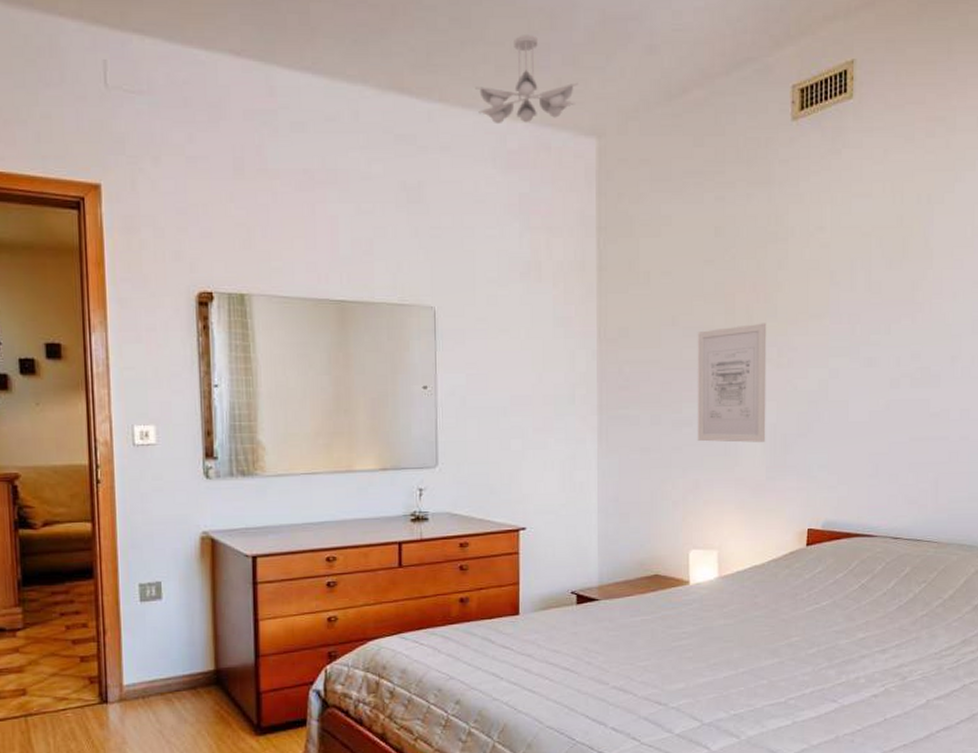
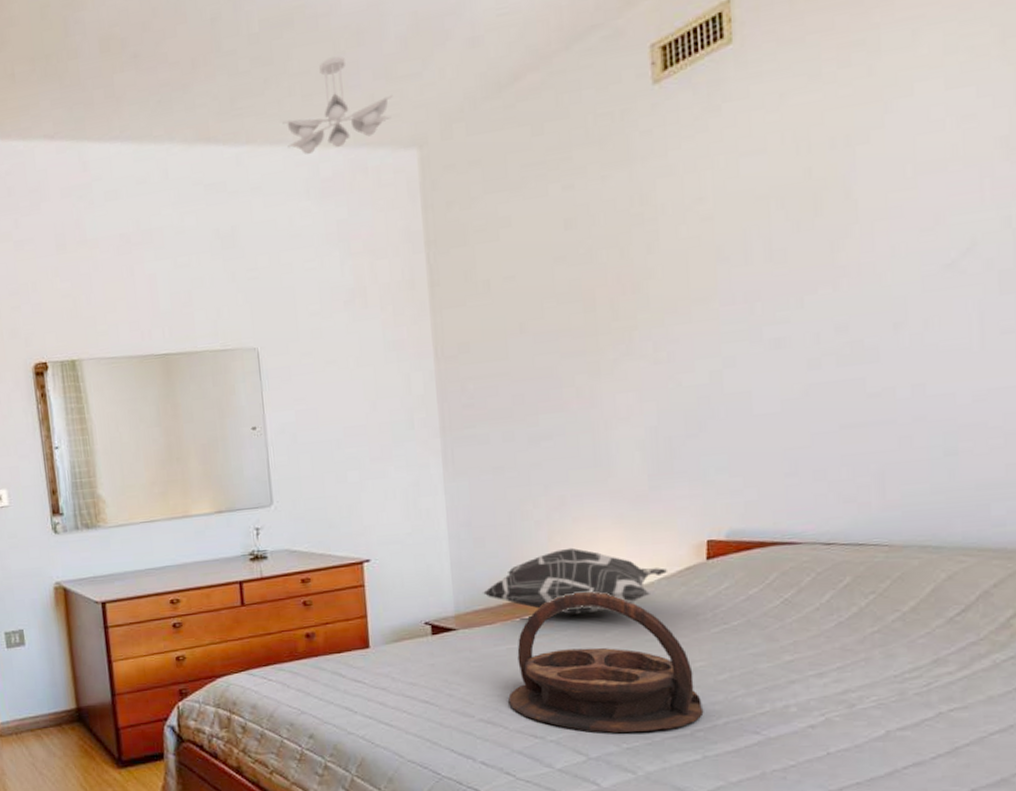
decorative pillow: none [624,528,775,590] -> present [483,547,667,615]
serving tray: none [639,569,796,701] -> present [508,591,704,733]
wall art: present [697,323,767,443] -> none [551,316,646,455]

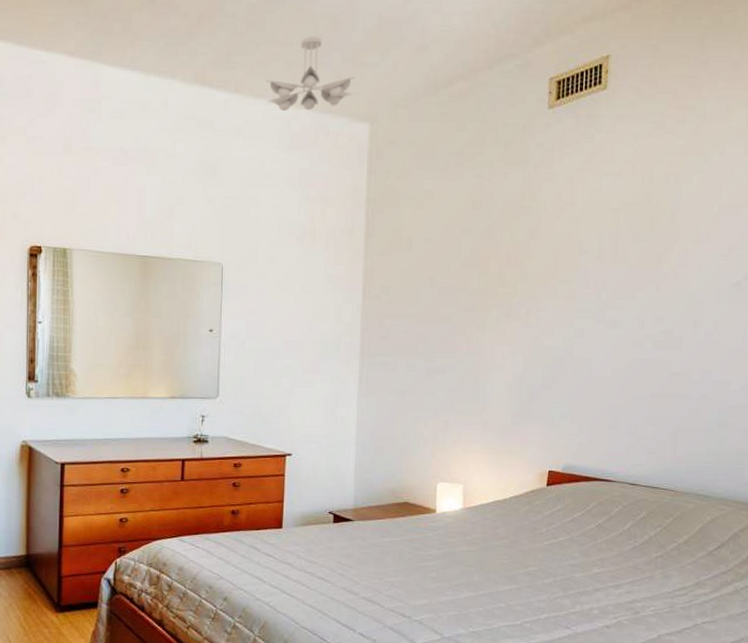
decorative pillow: present [483,547,667,615] -> none [377,464,517,519]
serving tray: present [508,591,704,733] -> none [387,500,532,620]

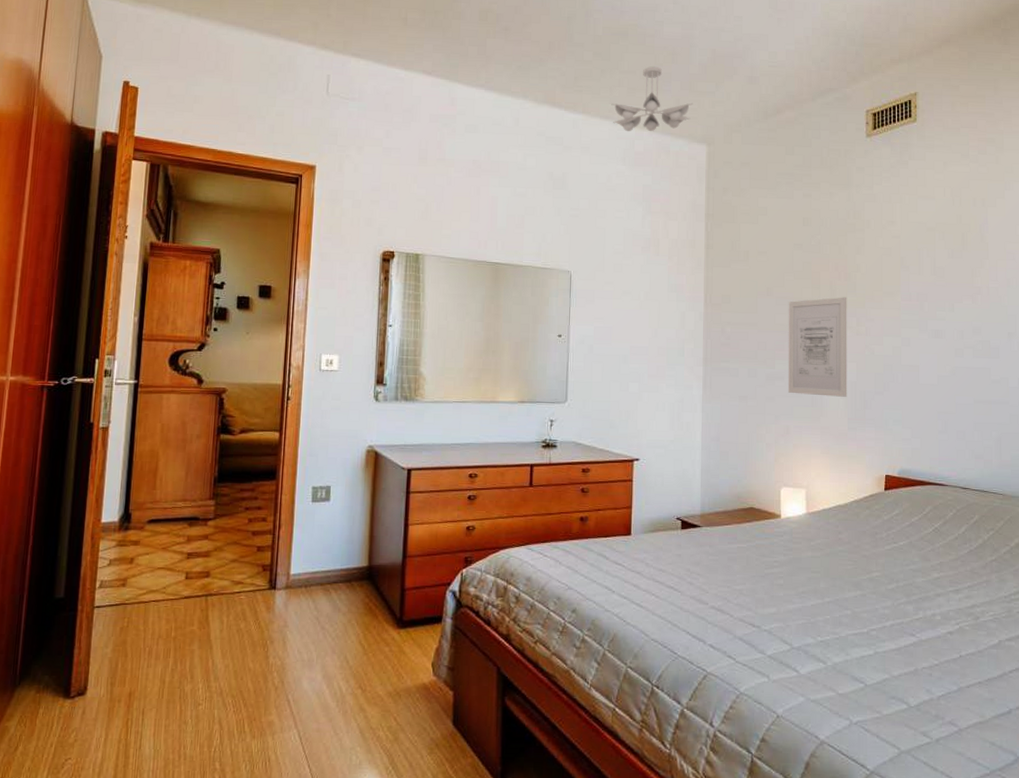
wall art: none [448,286,517,391] -> present [787,297,847,397]

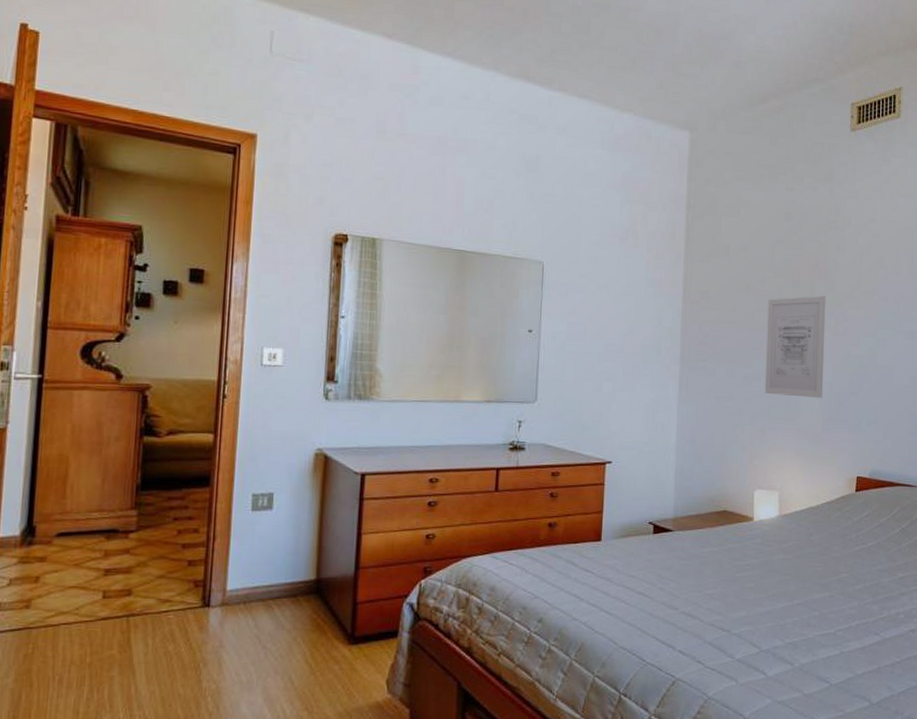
ceiling light fixture: present [611,66,693,132] -> none [590,43,677,115]

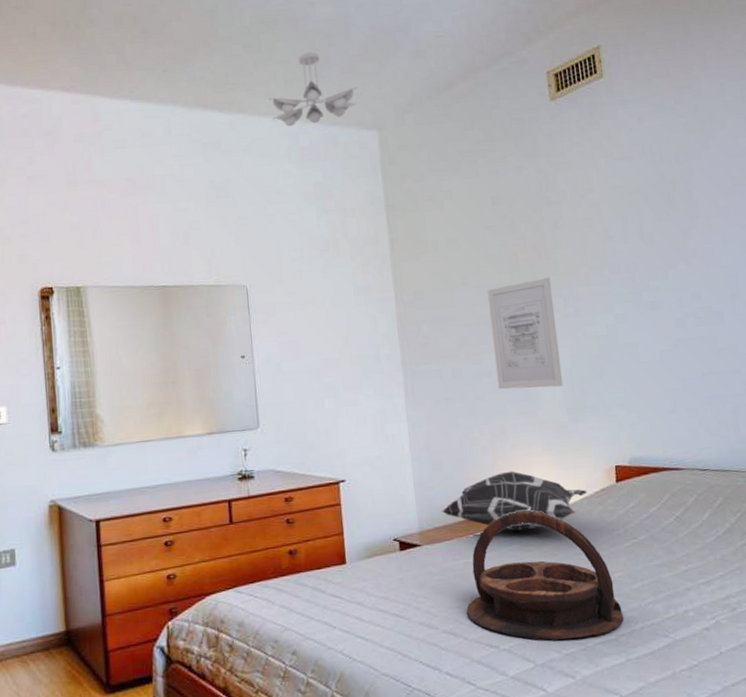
ceiling light fixture: none [590,43,677,115] -> present [268,52,357,127]
decorative pillow: none [697,470,829,527] -> present [442,471,587,531]
serving tray: none [706,507,844,629] -> present [466,509,624,641]

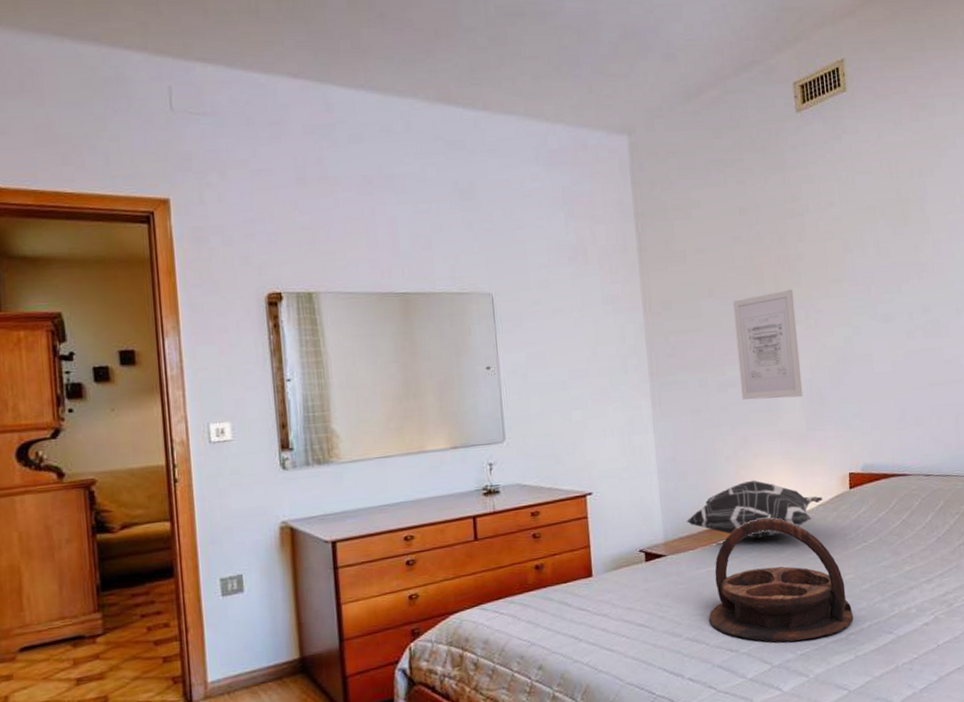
ceiling light fixture: present [268,52,357,127] -> none [515,49,607,128]

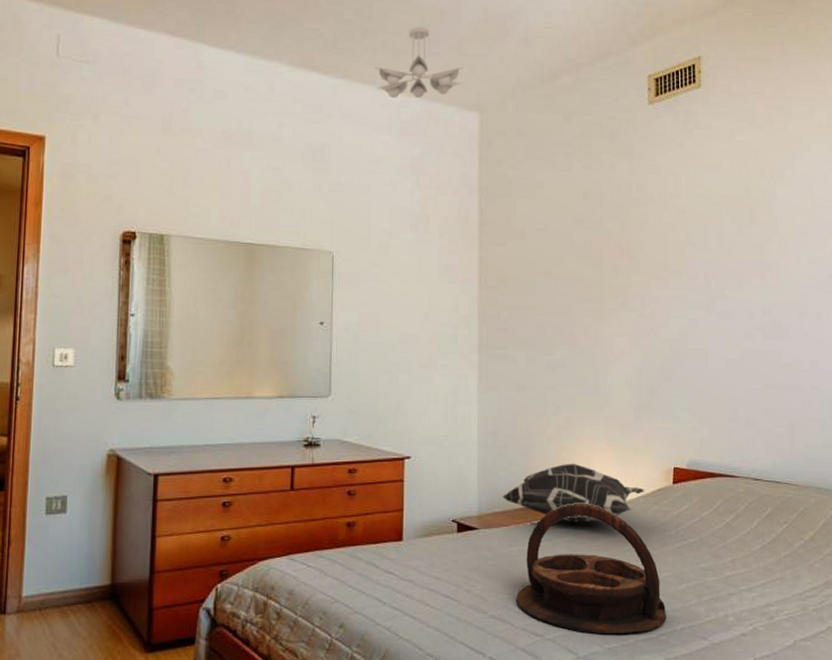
ceiling light fixture: none [515,49,607,128] -> present [375,27,464,99]
wall art: present [732,289,803,400] -> none [568,276,633,384]

